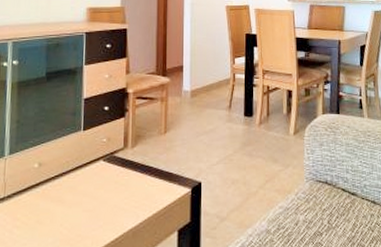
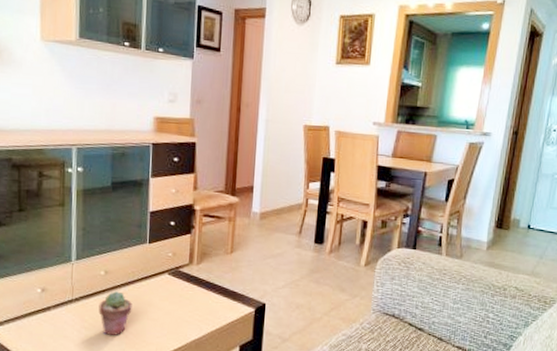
potted succulent: none [31,184,67,234] -> present [98,291,132,336]

